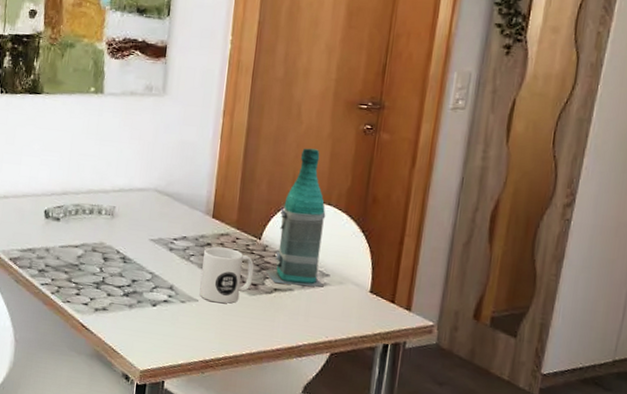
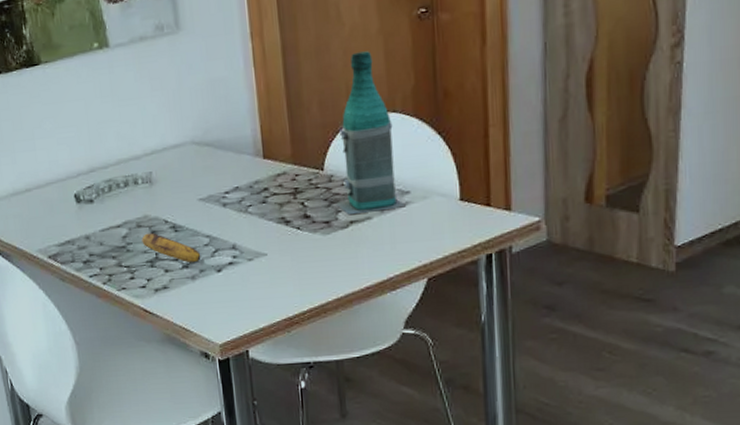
banana: none [93,258,142,294] -> present [141,232,201,263]
mug: present [199,246,254,304] -> none [261,188,324,253]

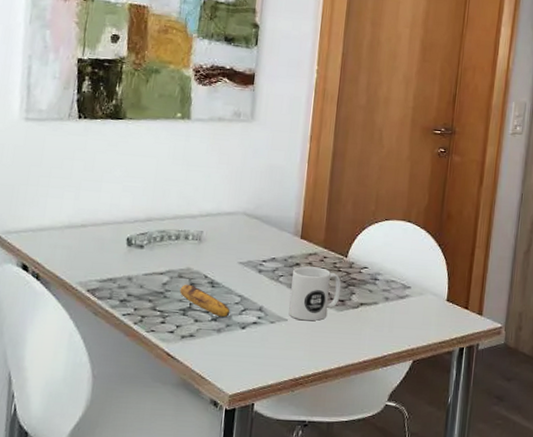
mug: none [261,188,324,253] -> present [288,266,342,321]
bottle: present [336,51,406,214] -> none [352,170,407,299]

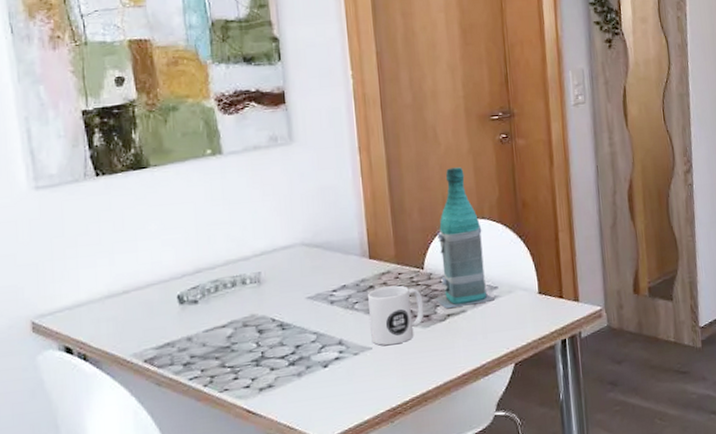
banana: present [179,284,230,318] -> none [247,331,308,360]
bottle: none [352,170,407,299] -> present [435,167,495,308]

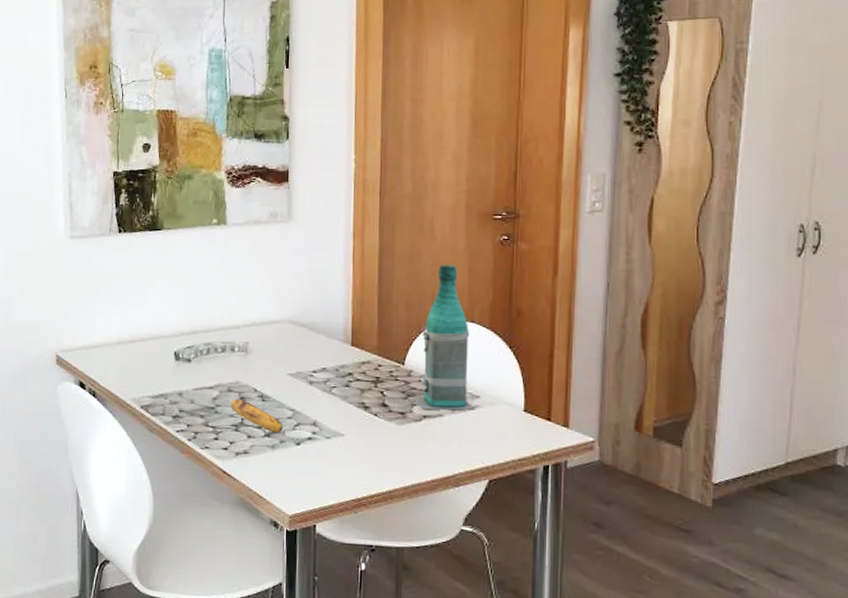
banana: none [247,331,308,360] -> present [230,398,283,433]
mug: present [367,285,424,346] -> none [345,376,400,436]

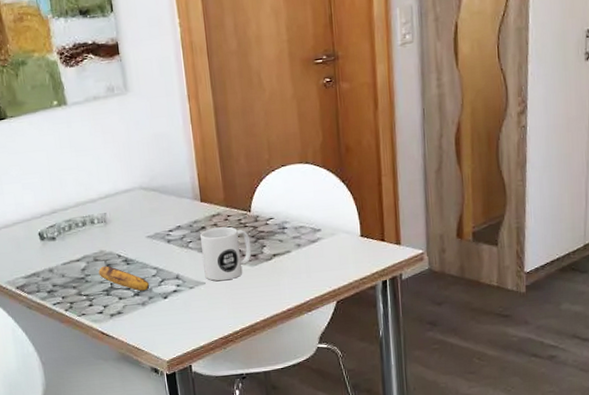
mug: none [345,376,400,436] -> present [199,226,252,282]
bottle: present [412,264,475,410] -> none [261,112,318,249]

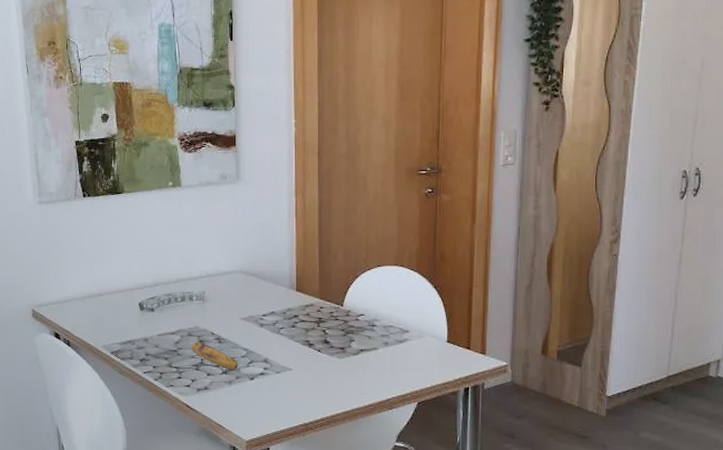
mug: present [199,226,252,282] -> none [291,317,340,370]

